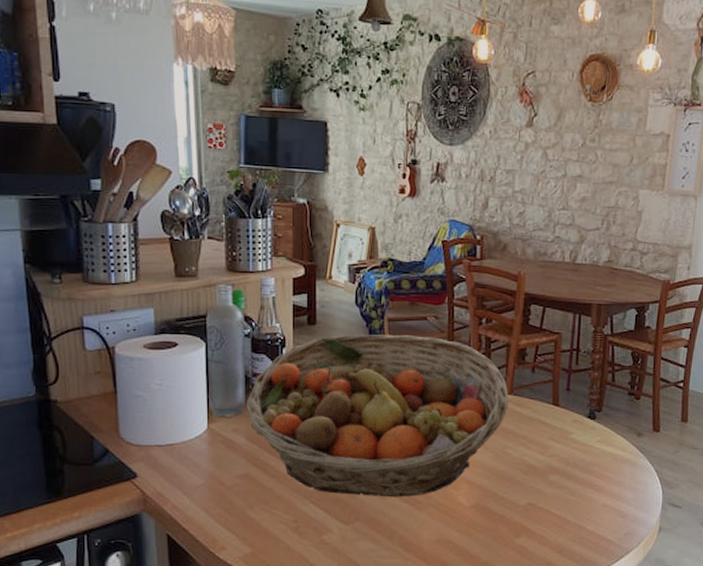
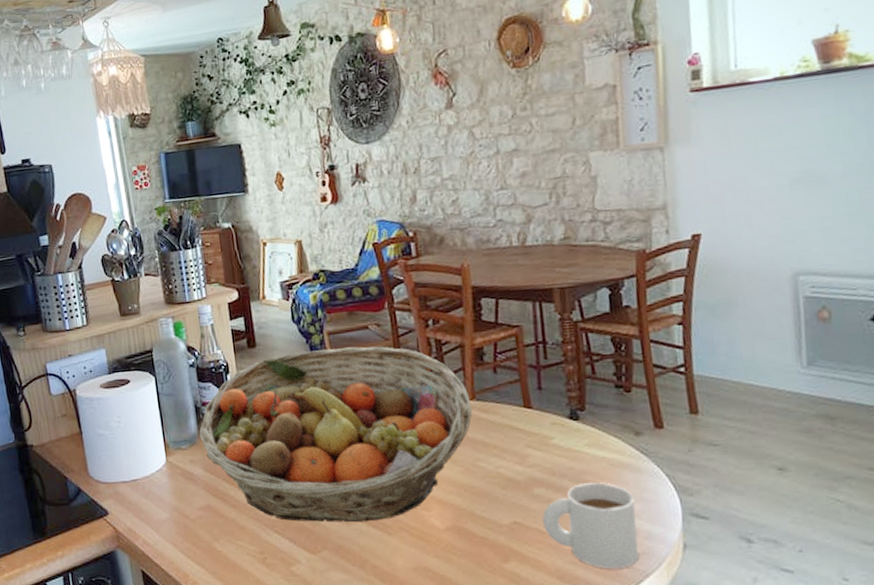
mug: none [553,472,628,545] -> present [542,482,639,568]

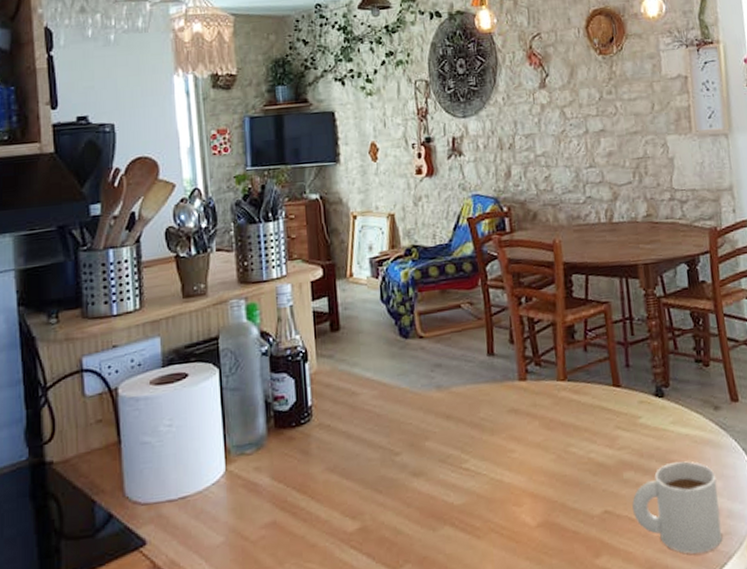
fruit basket: present [199,346,472,523] -> none [267,326,564,532]

